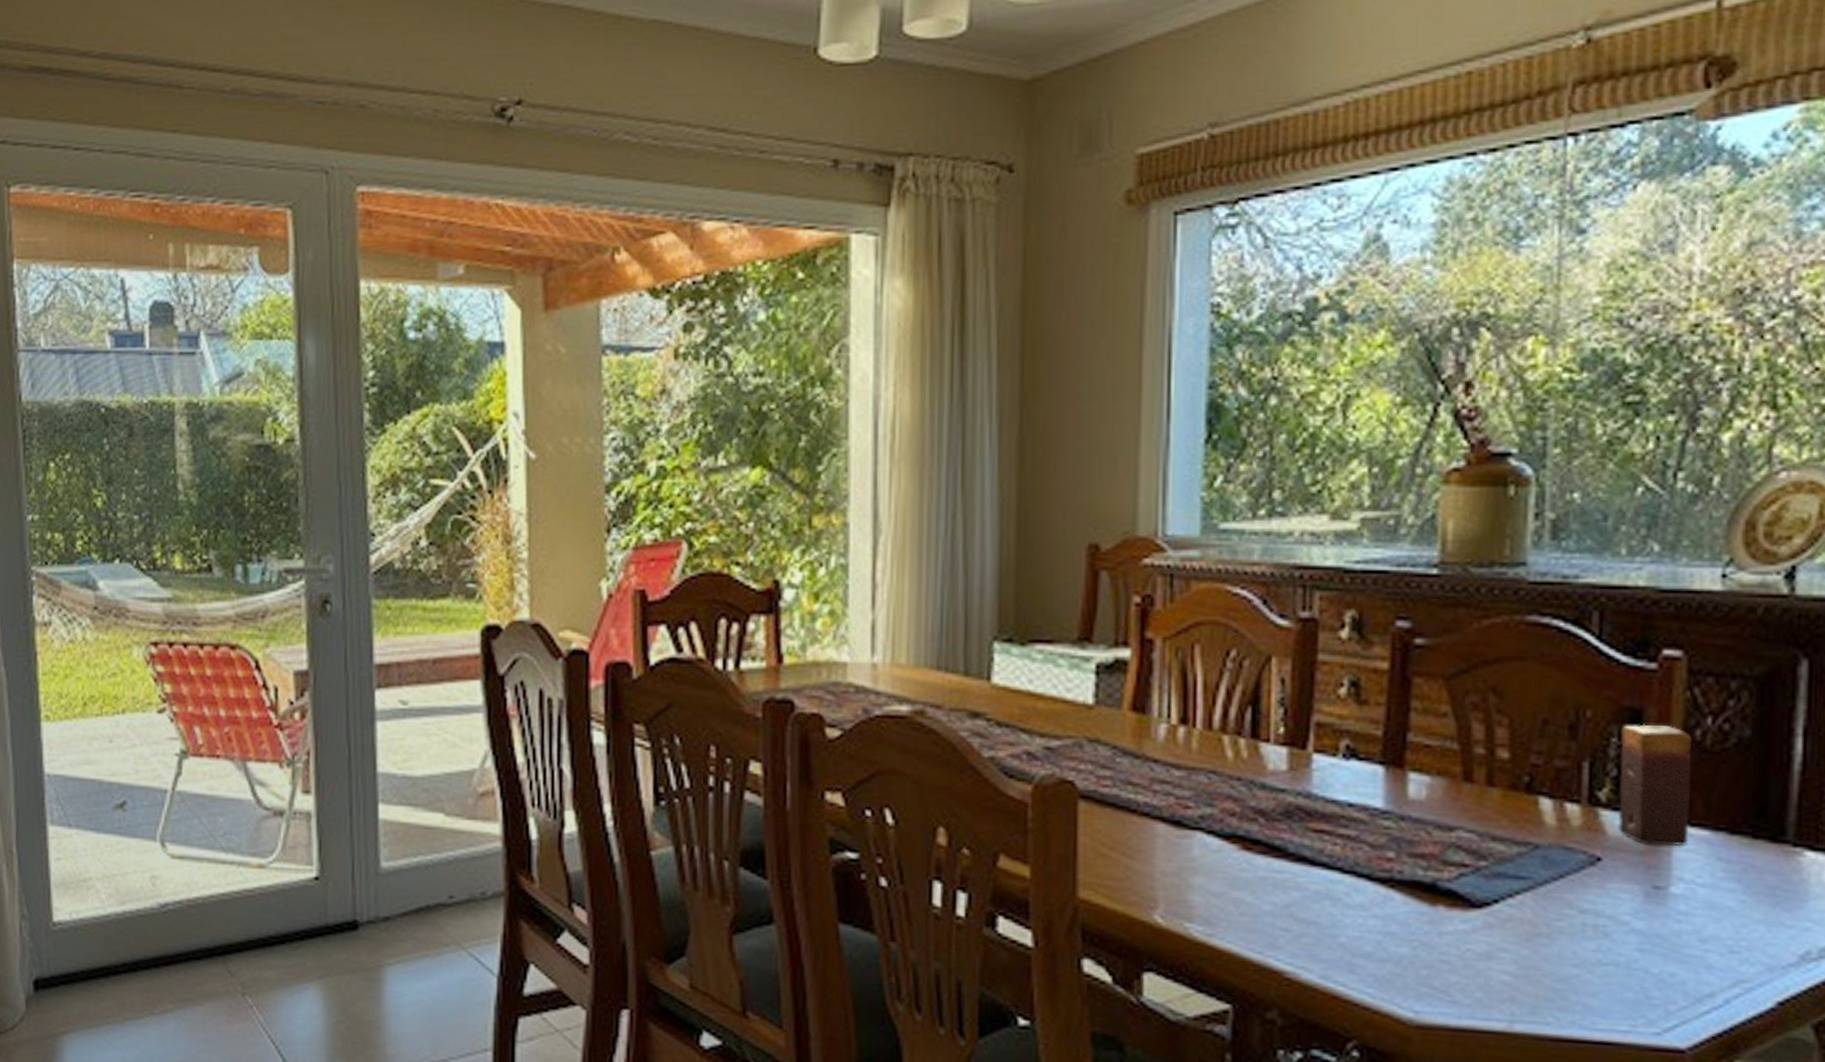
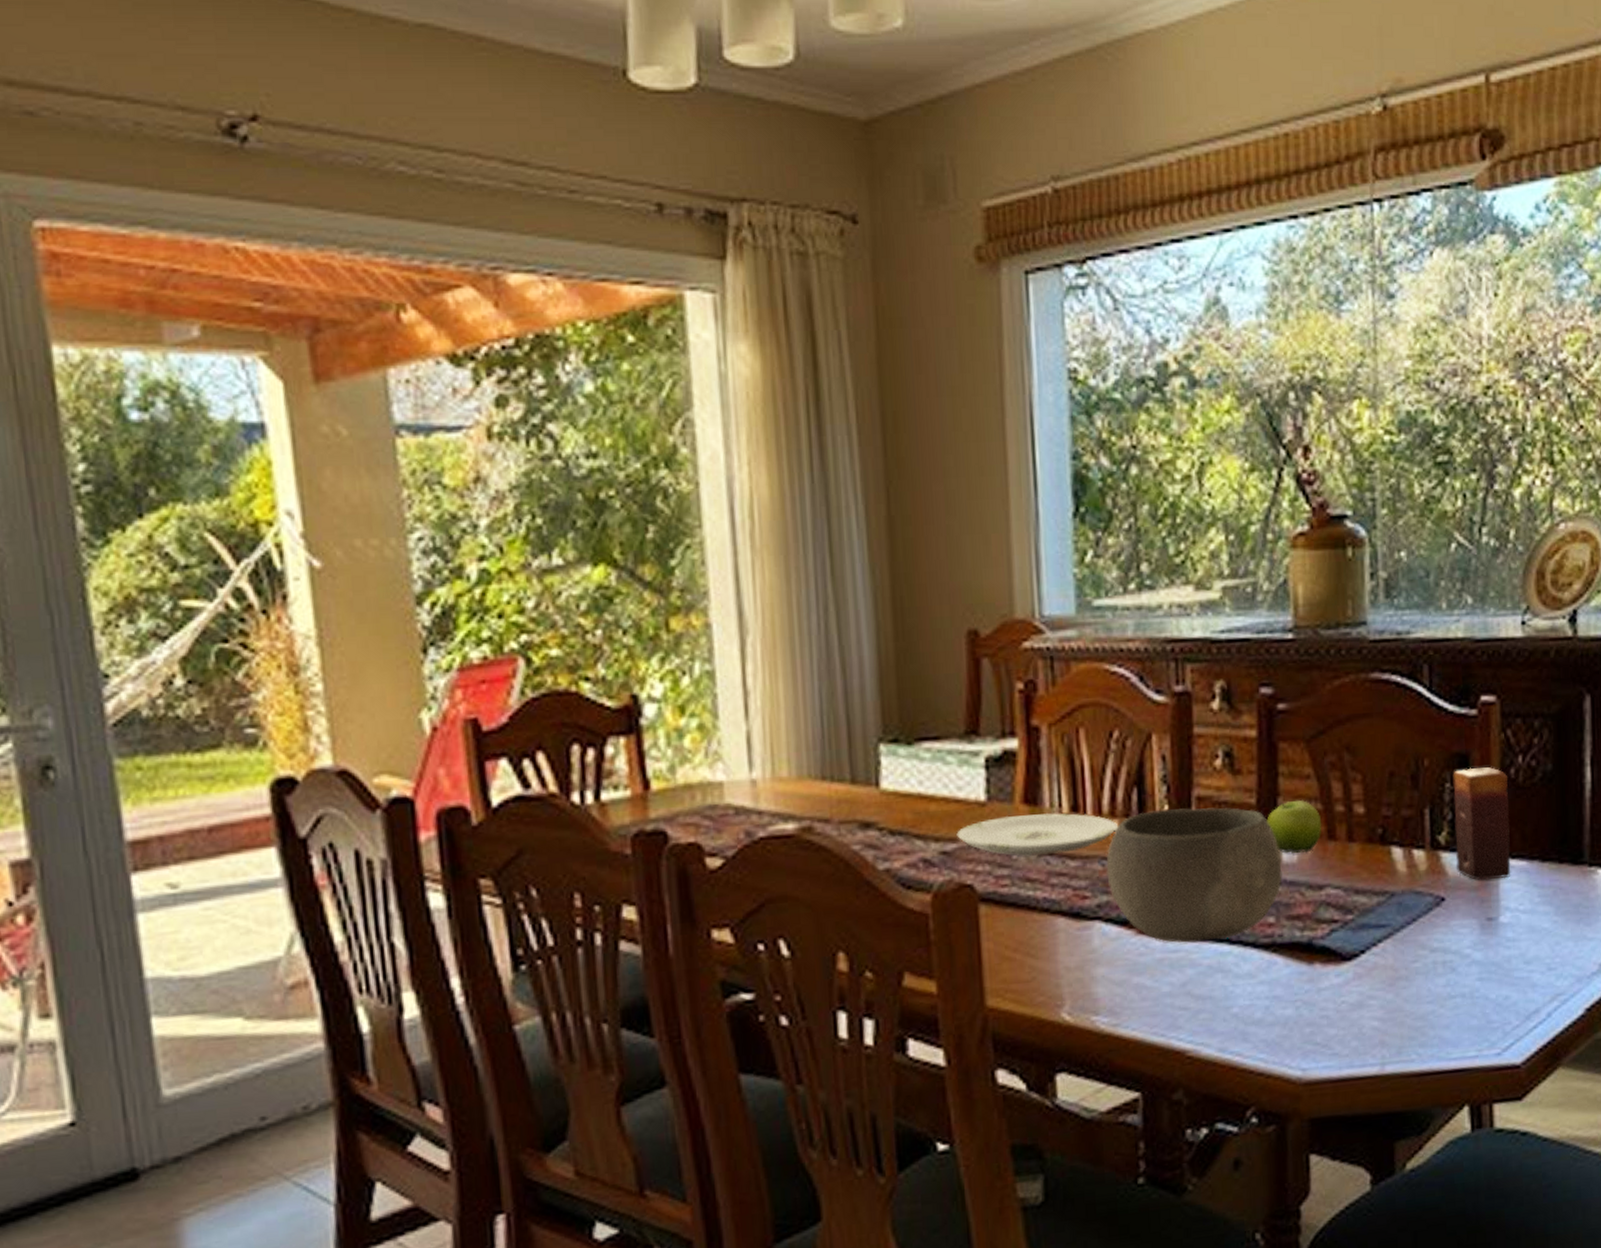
plate: none [1062,721,1228,762] -> present [956,812,1118,856]
bowl: none [1212,730,1407,867] -> present [1106,807,1282,943]
fruit: none [1393,736,1458,792] -> present [1266,799,1322,854]

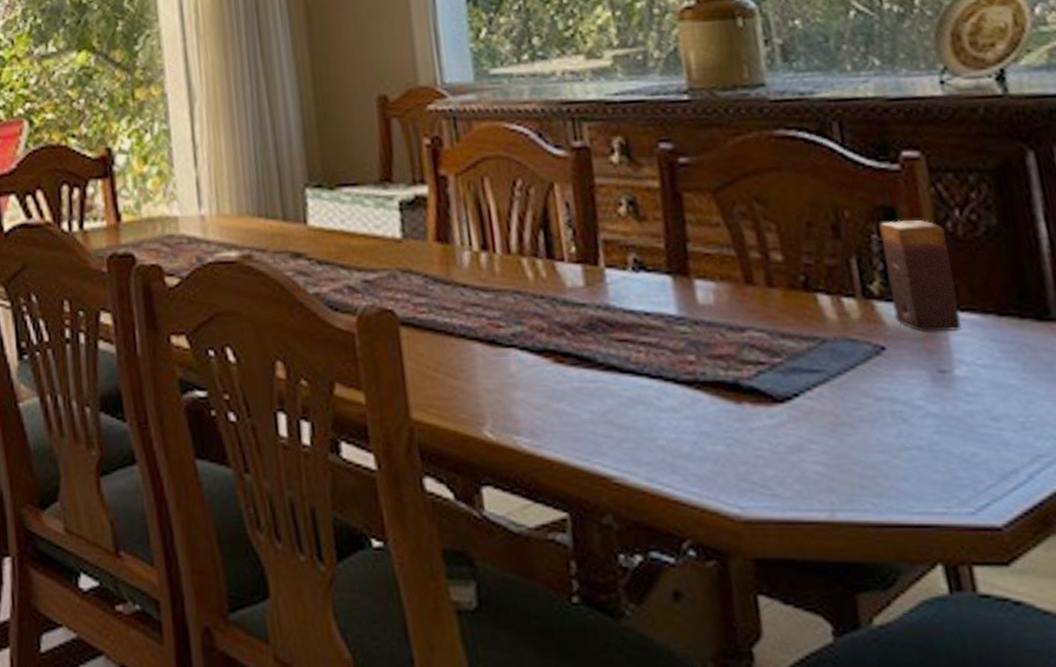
plate: present [956,812,1118,856] -> none [376,250,527,287]
bowl: present [1106,807,1282,943] -> none [517,250,700,374]
fruit: present [1266,799,1322,854] -> none [677,245,738,297]

